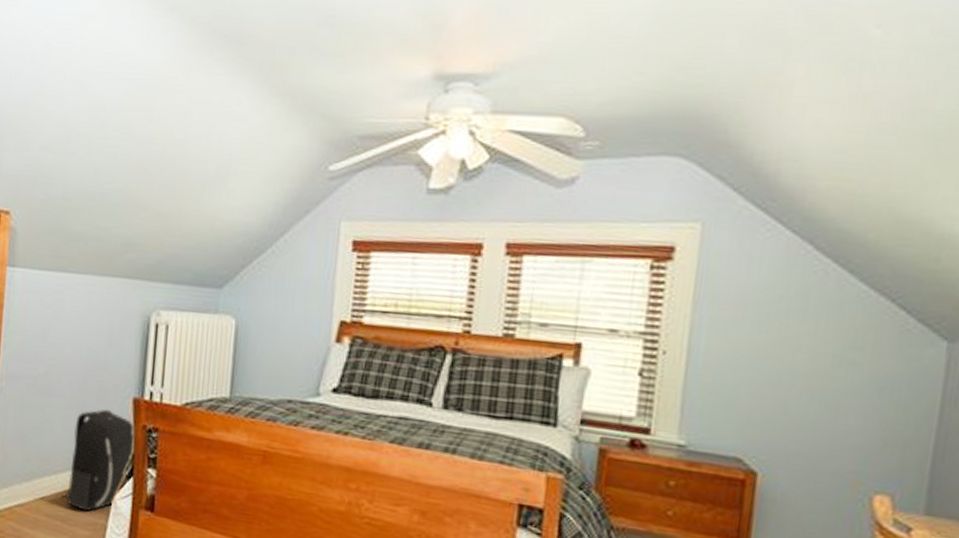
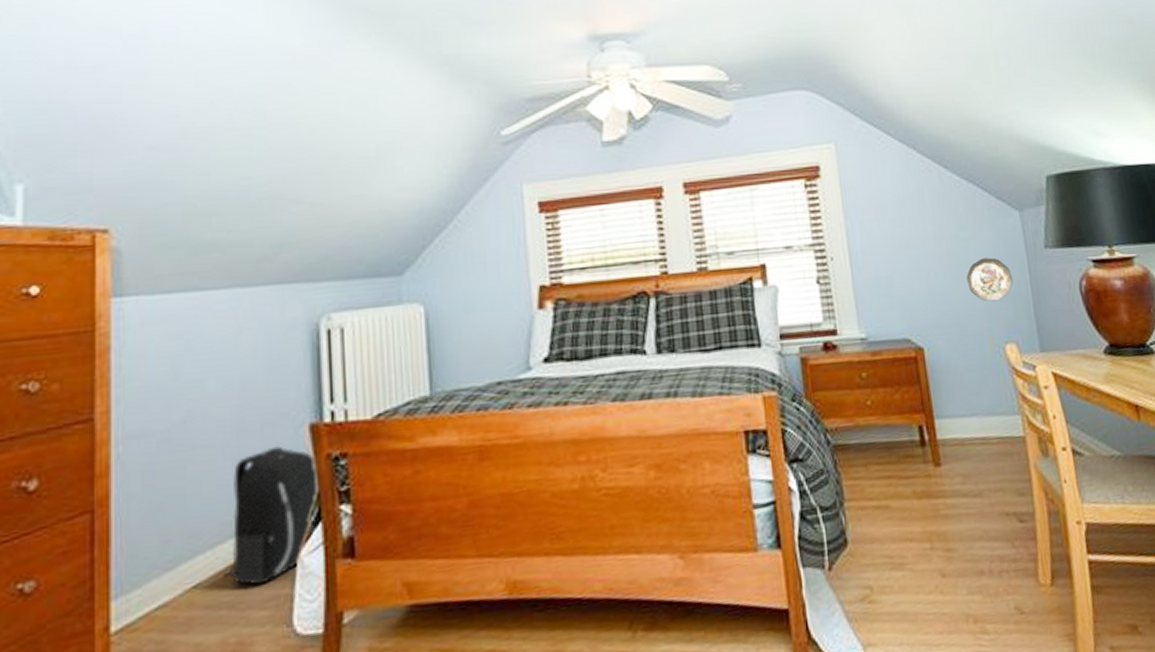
decorative plate: none [840,389,912,443] -> present [966,257,1014,302]

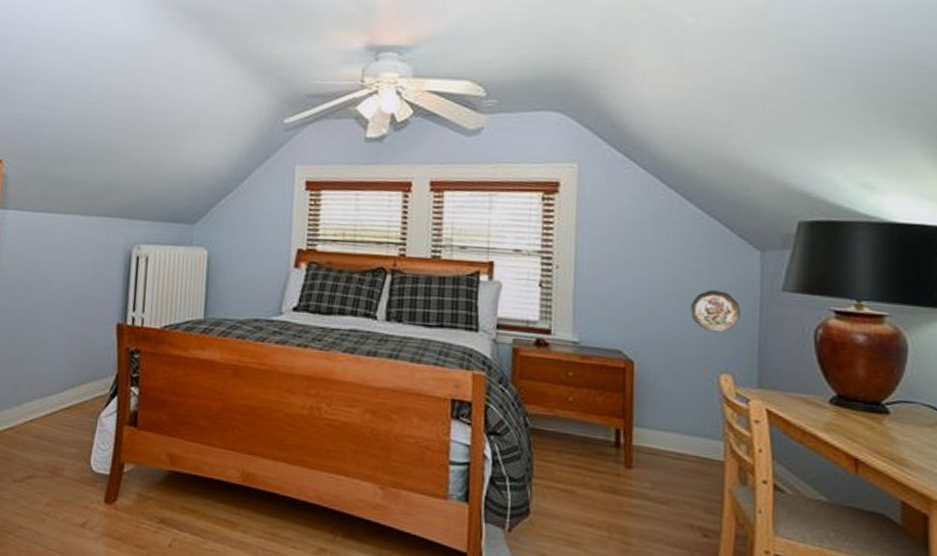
backpack: present [223,446,318,585] -> none [49,335,119,431]

